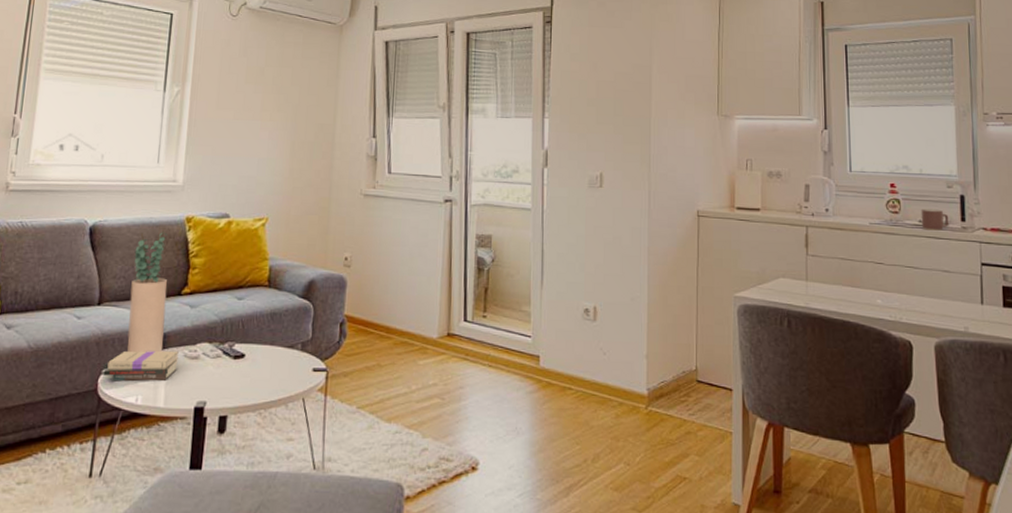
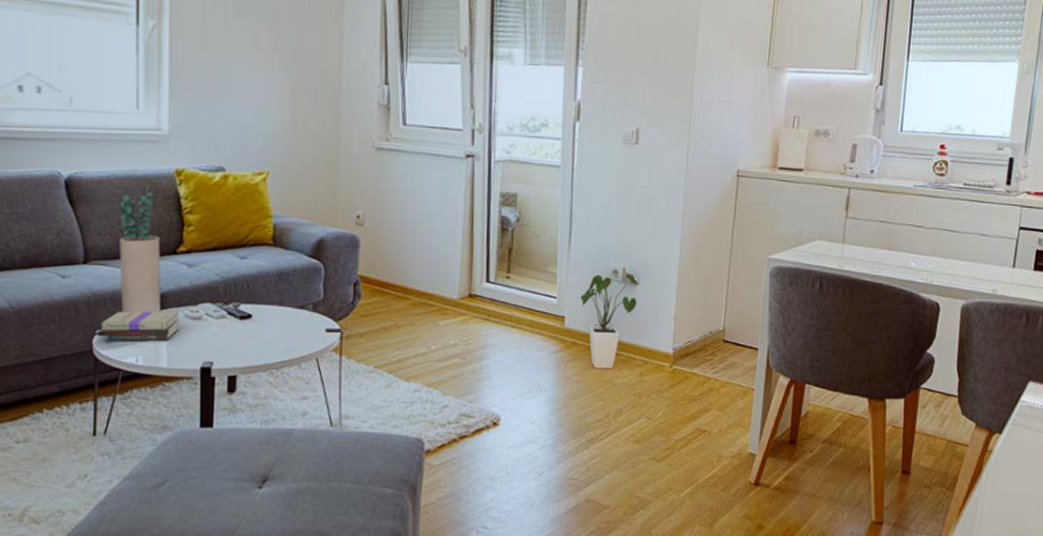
house plant: none [554,310,610,411] -> present [580,271,640,369]
mug: present [921,208,949,232] -> none [966,171,995,195]

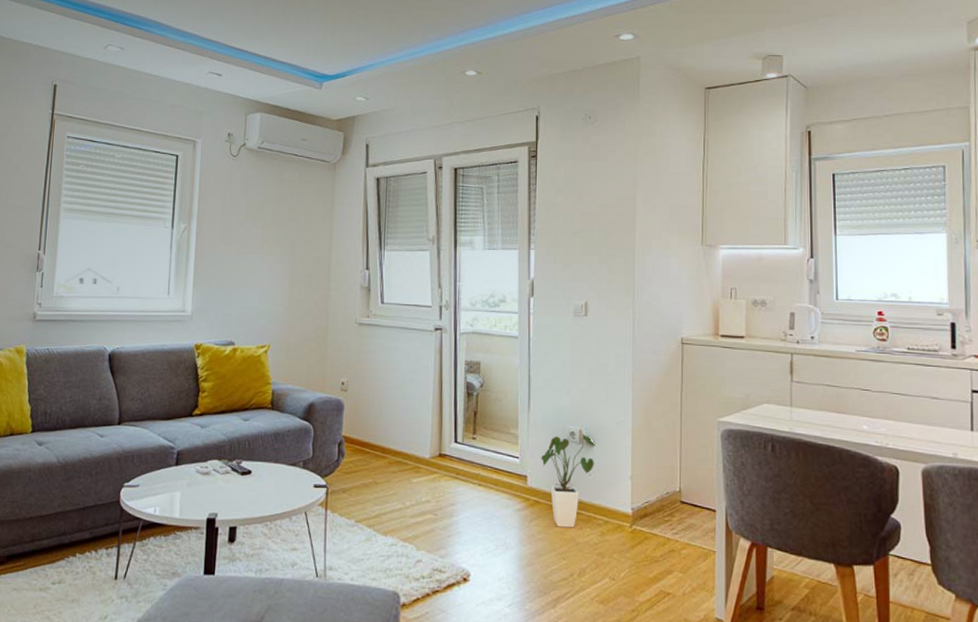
books: present [97,311,179,342] -> none [124,466,191,494]
vase: present [119,182,162,314] -> none [144,355,180,469]

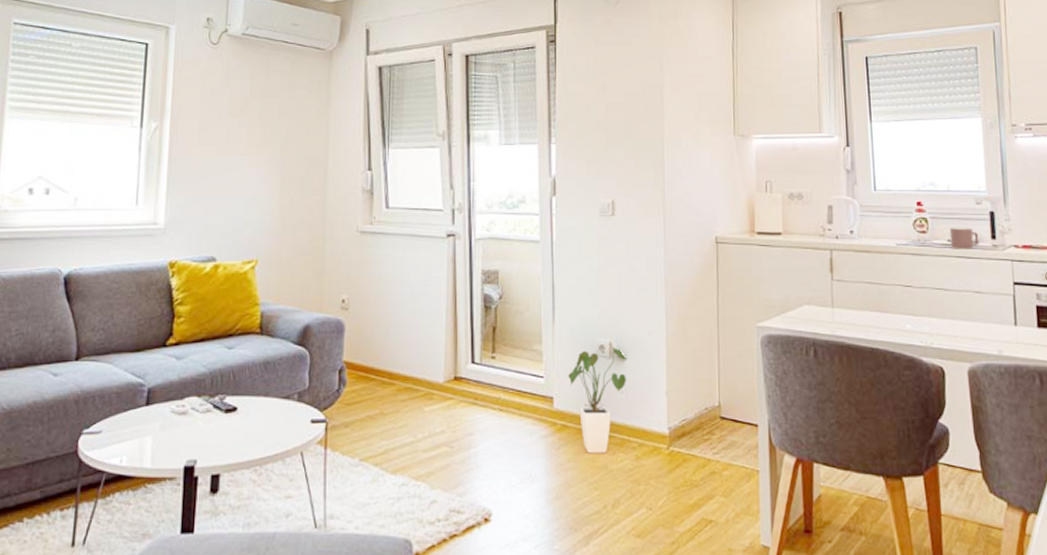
mug: none [909,336,939,359] -> present [949,227,979,251]

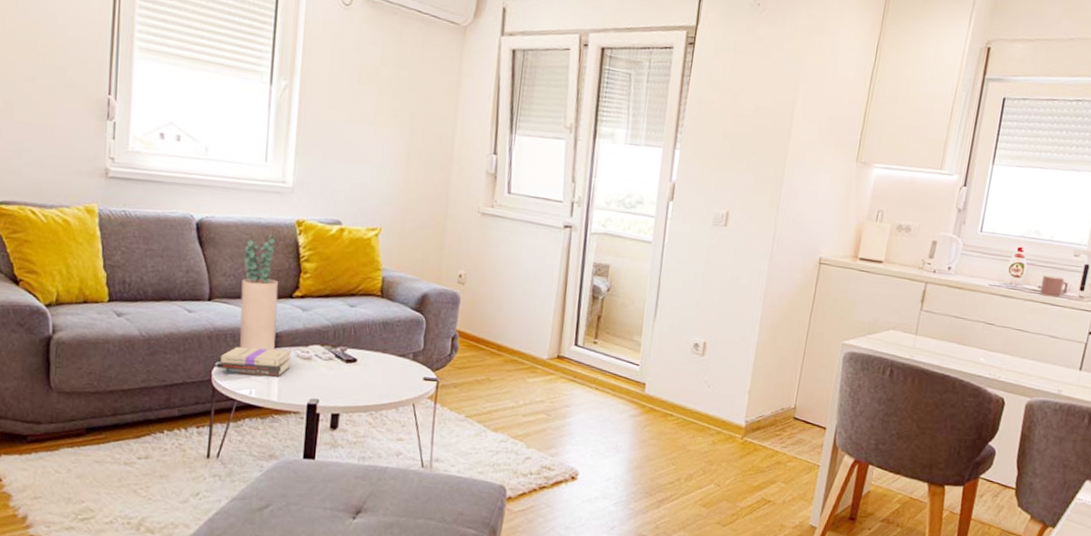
books: none [83,406,165,442] -> present [216,347,291,377]
vase: none [108,275,151,411] -> present [239,230,279,351]
house plant: present [568,346,627,454] -> none [661,346,719,436]

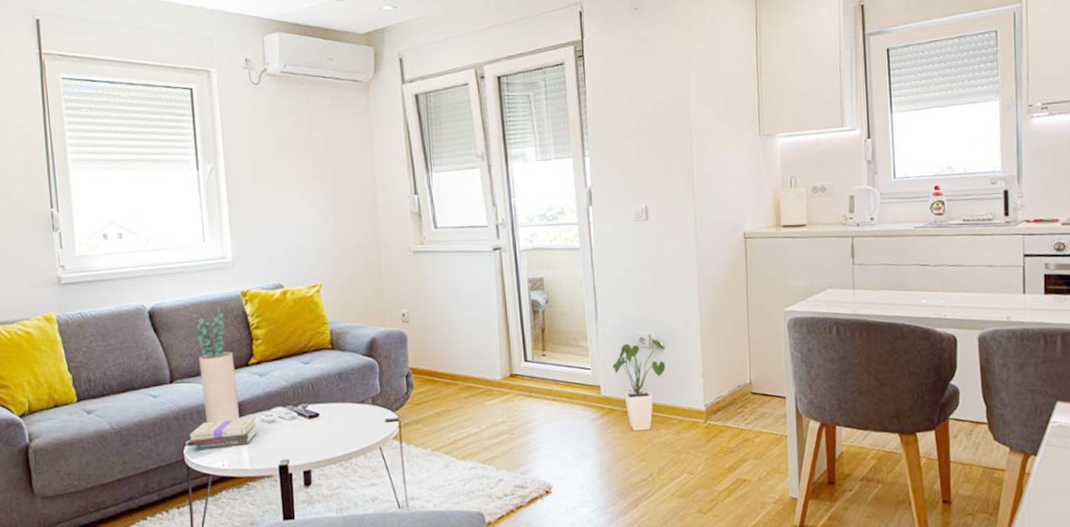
house plant: none [661,346,719,436] -> present [612,338,666,431]
mug: present [1039,275,1069,299] -> none [965,206,993,229]

